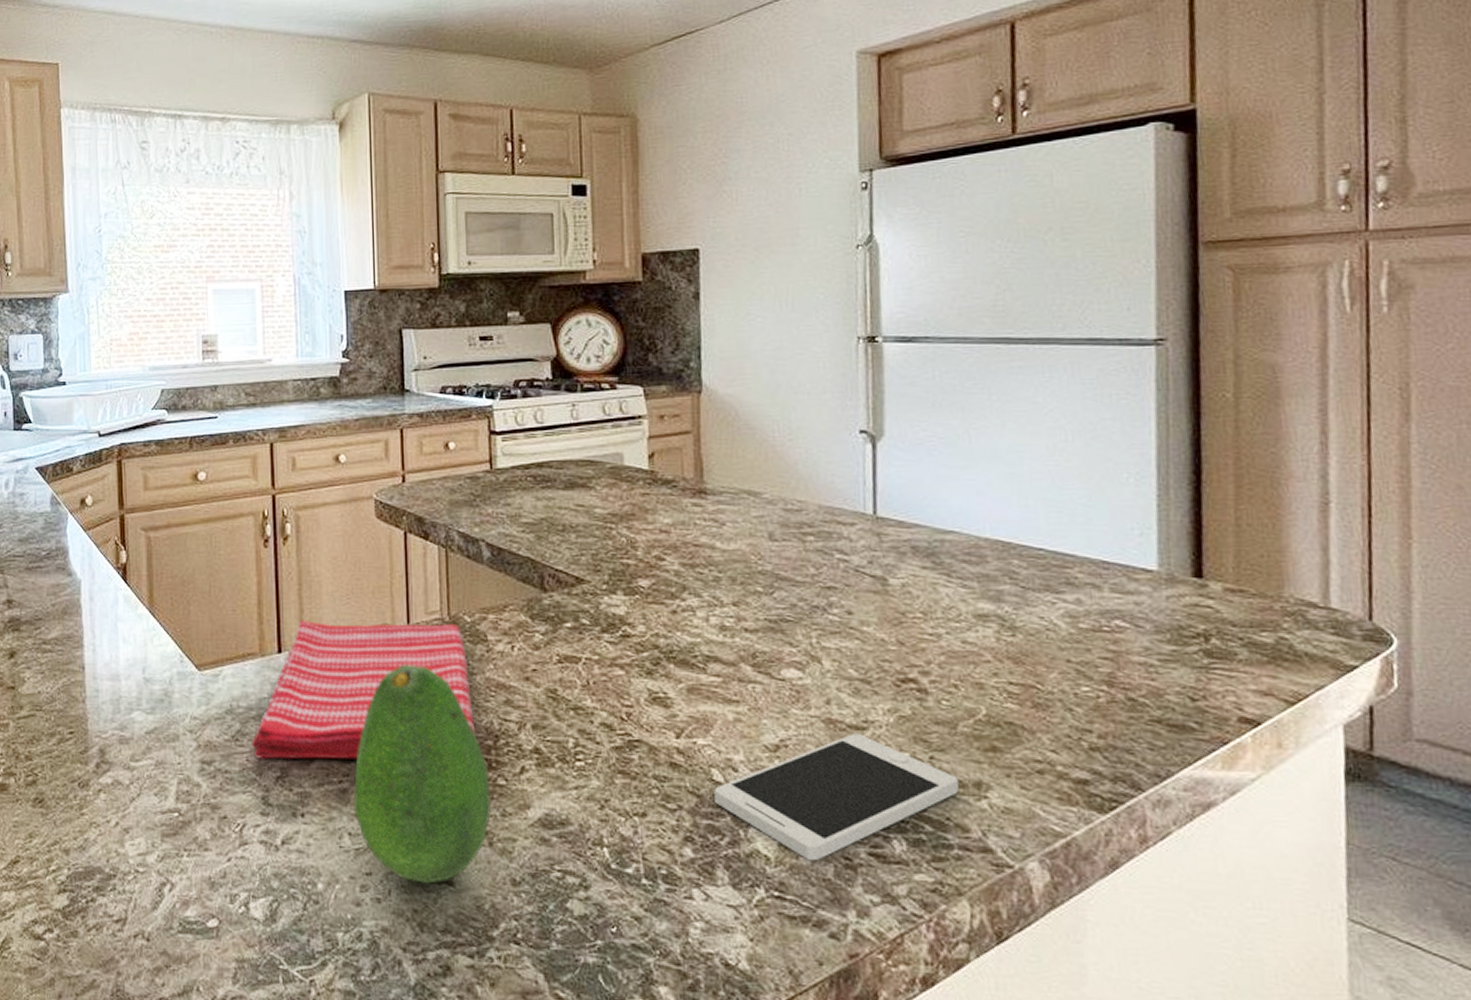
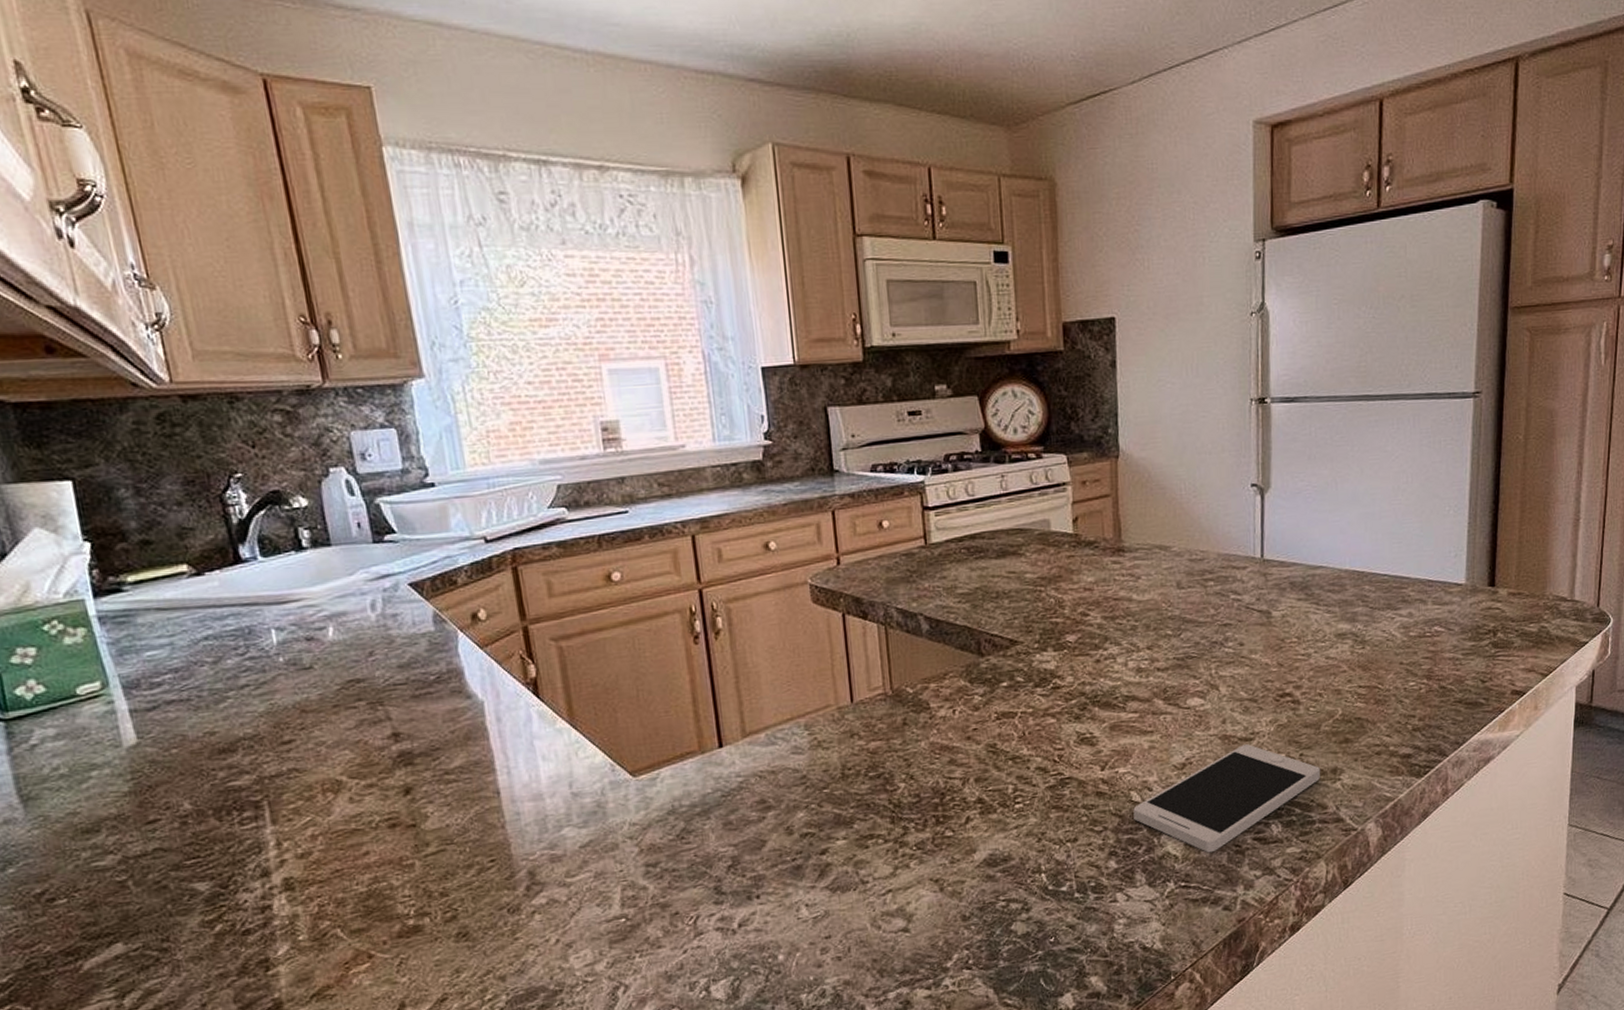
dish towel: present [252,621,476,760] -> none [698,697,923,852]
fruit: present [353,665,491,884] -> none [807,740,941,936]

